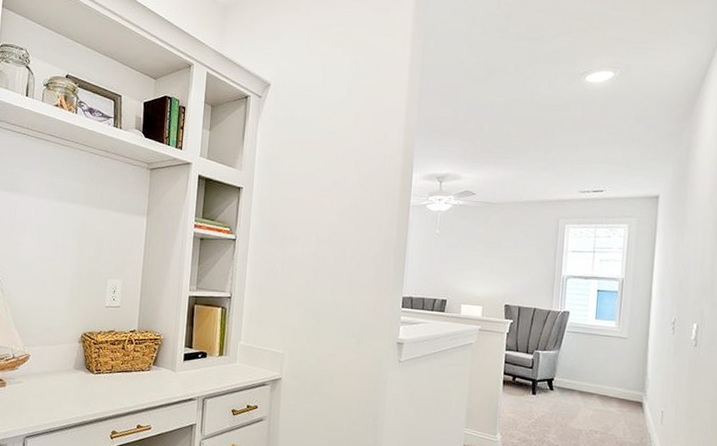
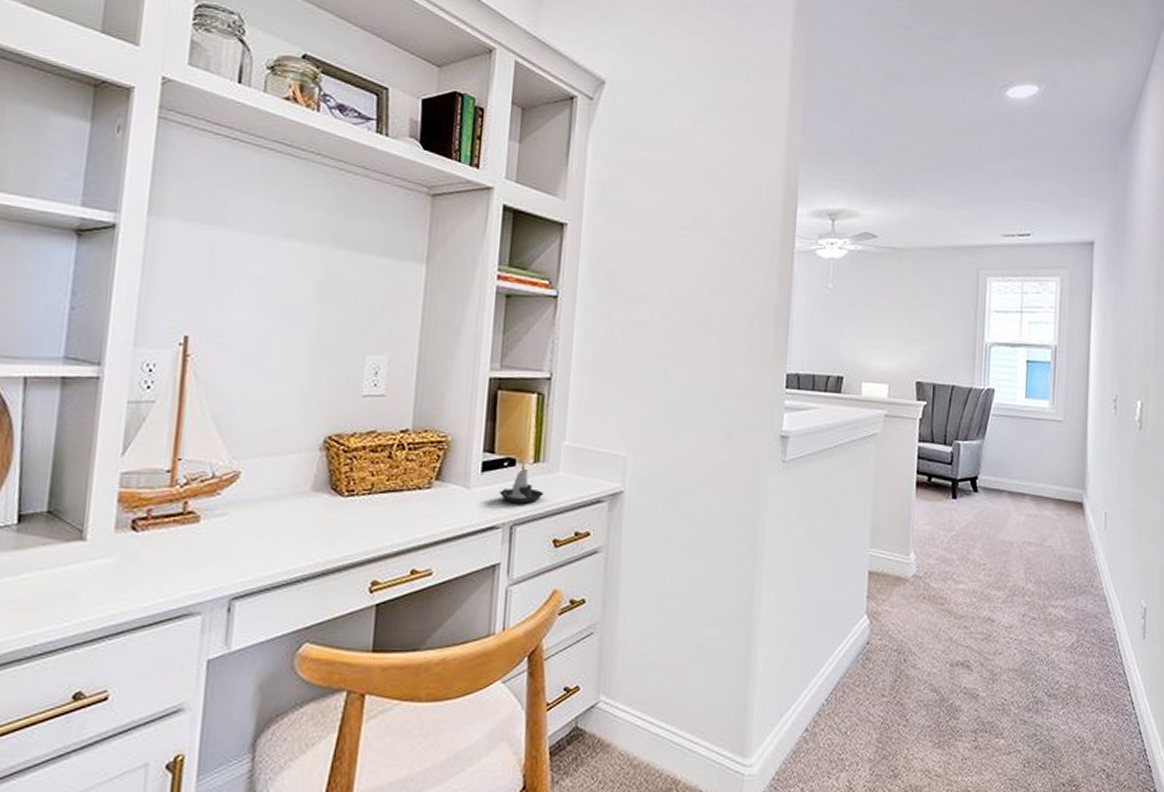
candle: none [195,355,226,384] -> present [498,463,544,504]

